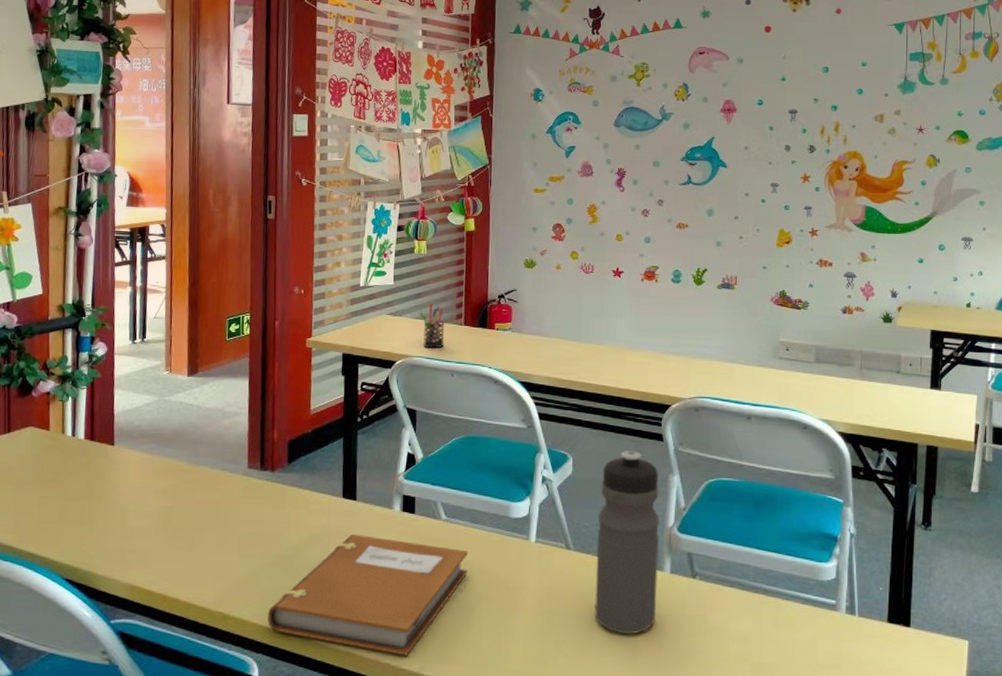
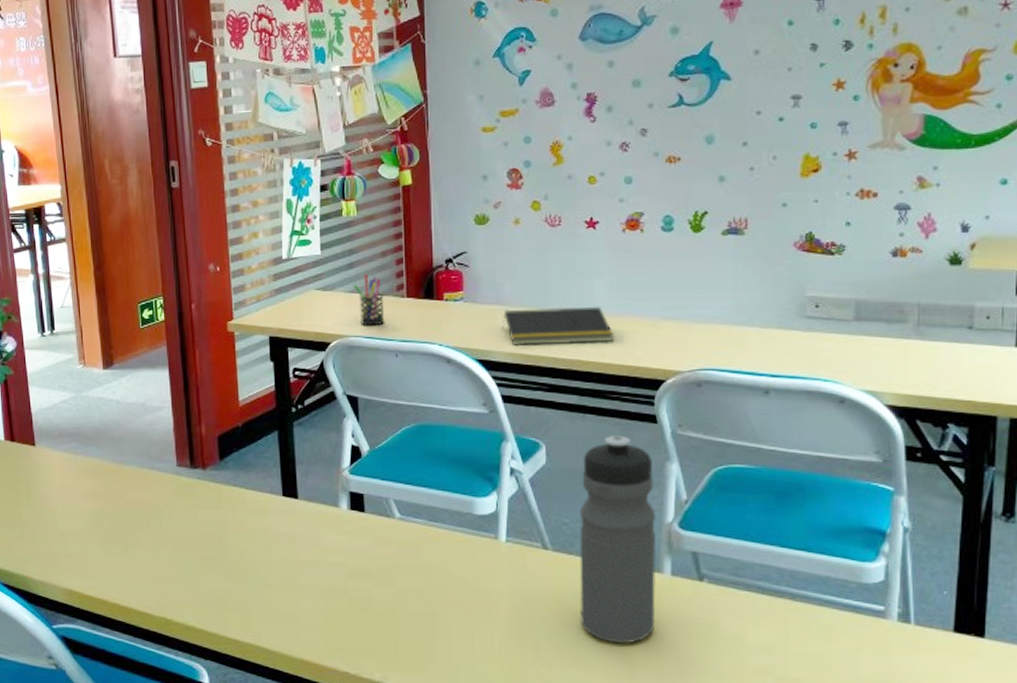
notebook: present [268,534,468,656] -> none [213,535,430,664]
notepad: none [542,339,632,372] -> present [502,306,614,347]

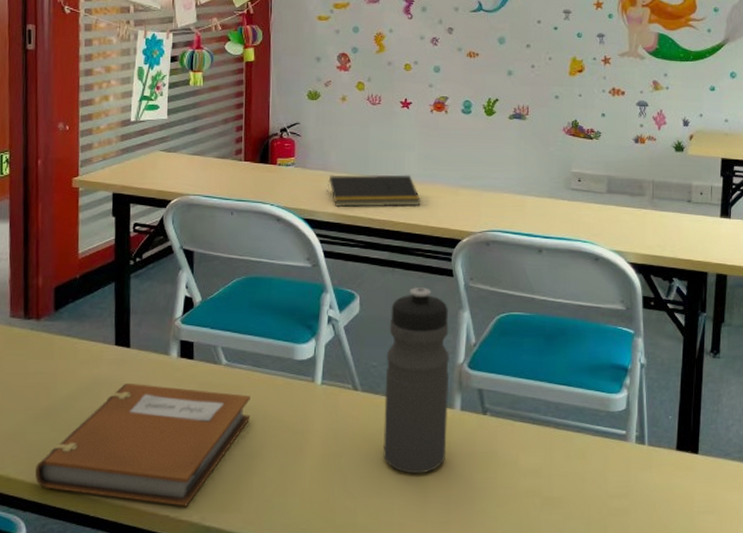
notebook: none [213,535,430,664] -> present [35,382,251,507]
pen holder: present [353,274,385,326] -> none [195,138,224,186]

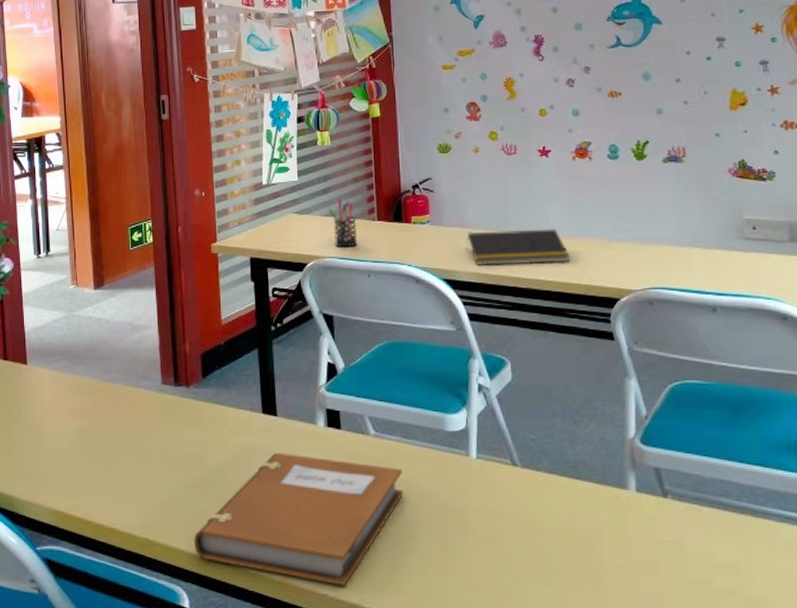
pen holder: none [195,138,224,186] -> present [327,199,358,248]
water bottle: present [383,286,449,474] -> none [545,351,623,563]

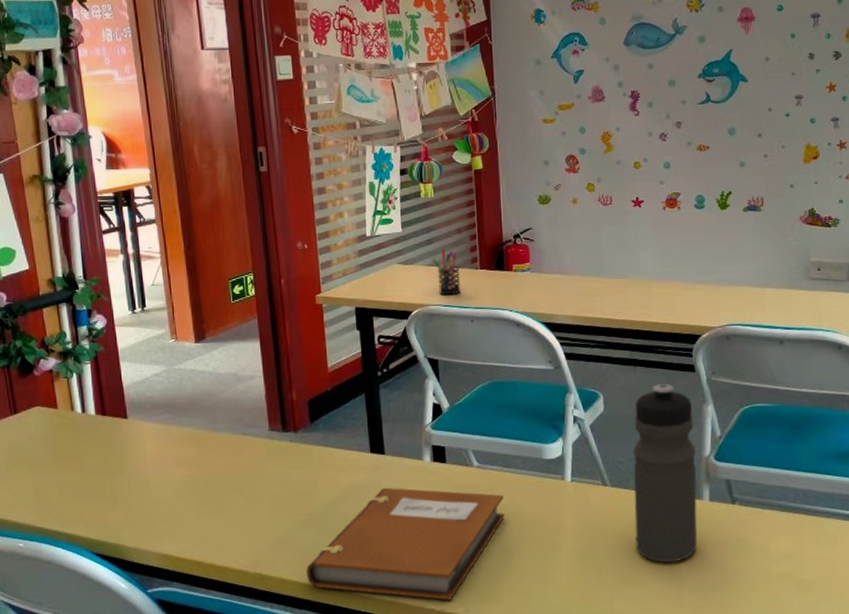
notepad: present [466,228,570,267] -> none [564,273,658,310]
water bottle: none [545,351,623,563] -> present [633,383,698,563]

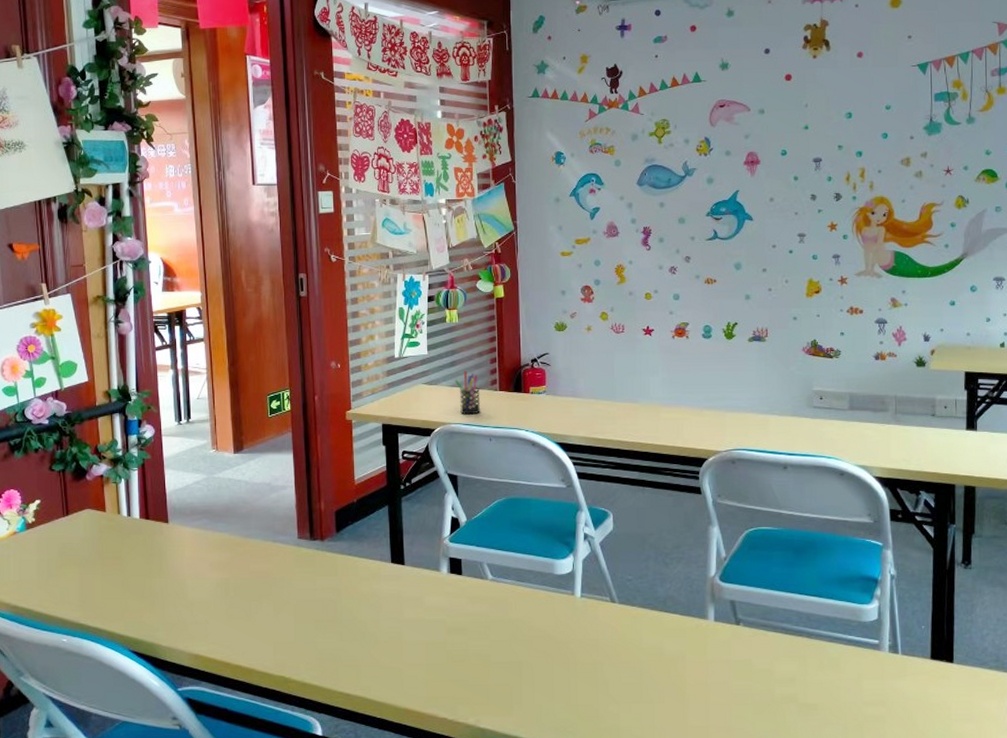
notebook: present [306,487,505,600] -> none [327,597,517,710]
water bottle: present [633,383,698,563] -> none [640,504,703,681]

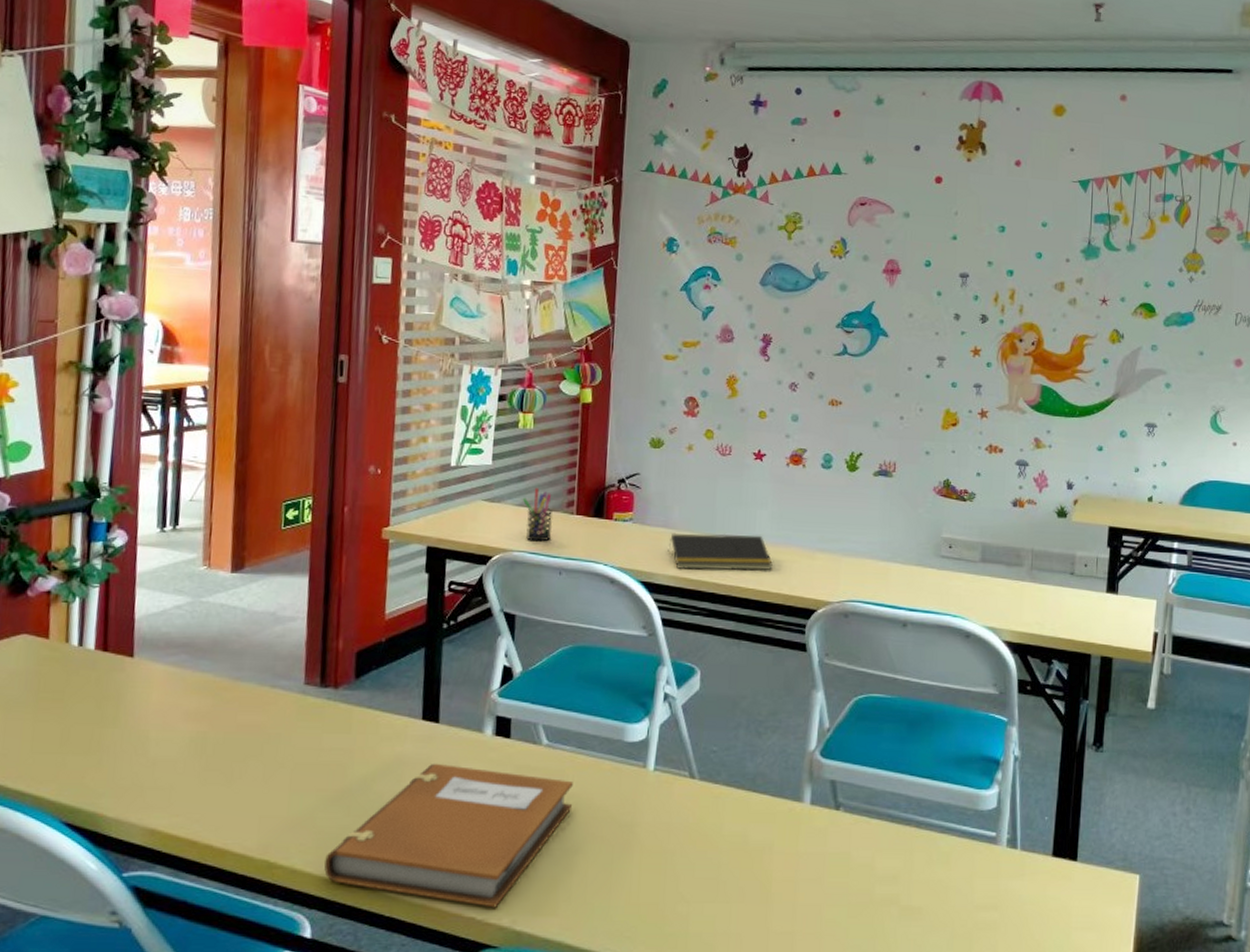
notebook: none [327,597,517,710] -> present [324,763,573,908]
notepad: none [577,398,667,432] -> present [668,532,773,571]

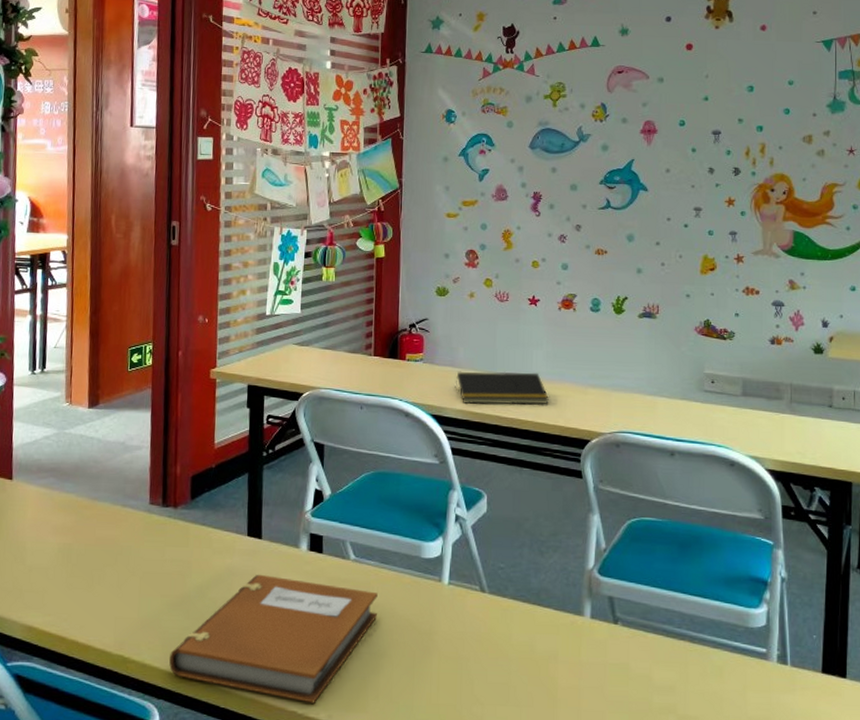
pen holder: present [522,488,553,542] -> none [327,333,354,380]

